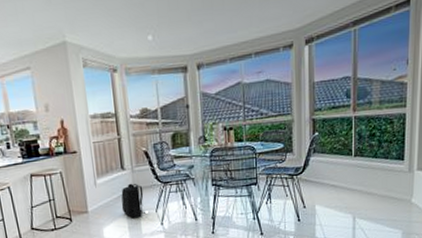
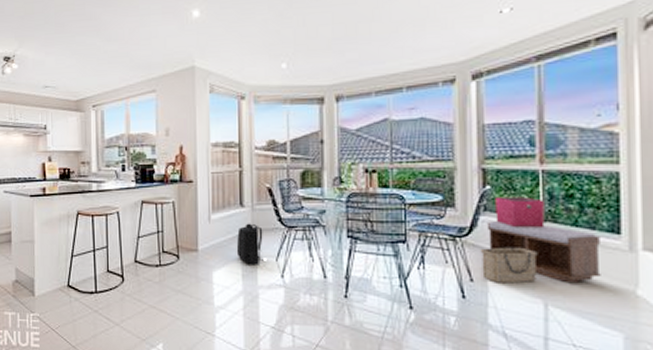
basket: none [310,177,350,207] -> present [480,247,538,284]
bench: none [315,159,391,200] -> present [486,221,601,284]
storage bin: none [321,138,355,163] -> present [495,196,545,229]

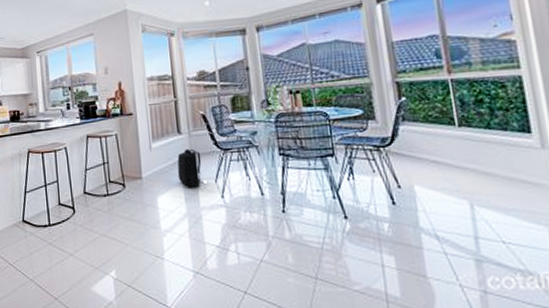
basket: present [480,247,538,284] -> none [403,152,460,188]
bench: present [486,221,601,284] -> none [406,129,519,183]
storage bin: present [495,196,545,229] -> none [411,105,460,134]

